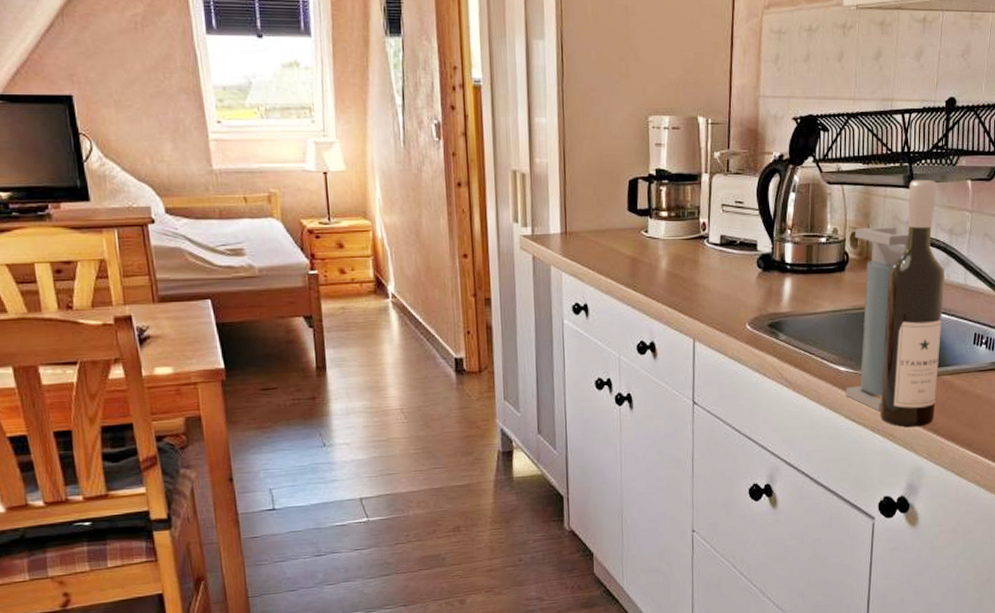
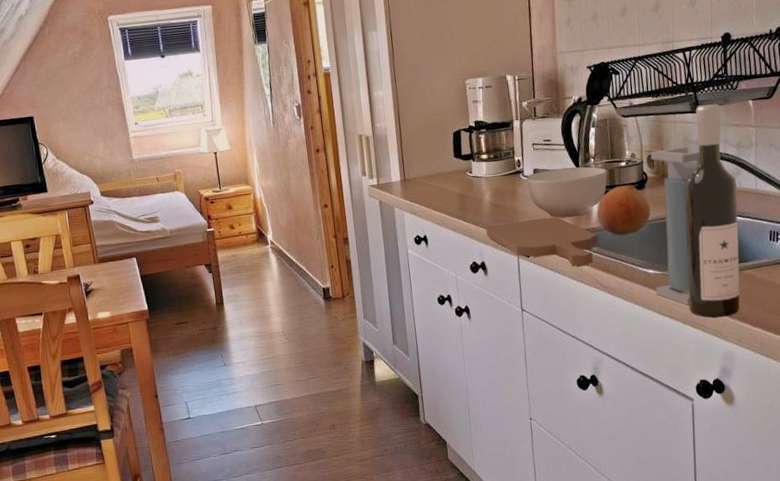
cutting board: none [659,294,786,357] -> present [486,217,598,266]
bowl: none [710,237,805,298] -> present [526,166,608,218]
fruit: none [788,265,849,324] -> present [597,185,651,236]

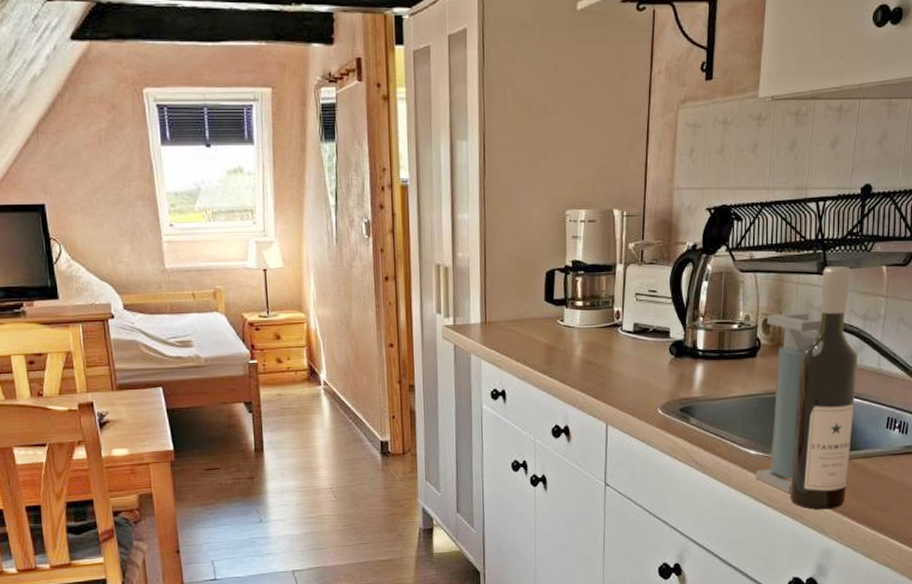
cutting board: present [486,217,598,266] -> none [573,380,698,440]
bowl: present [526,166,608,218] -> none [624,324,717,383]
fruit: present [597,185,651,236] -> none [700,351,760,409]

